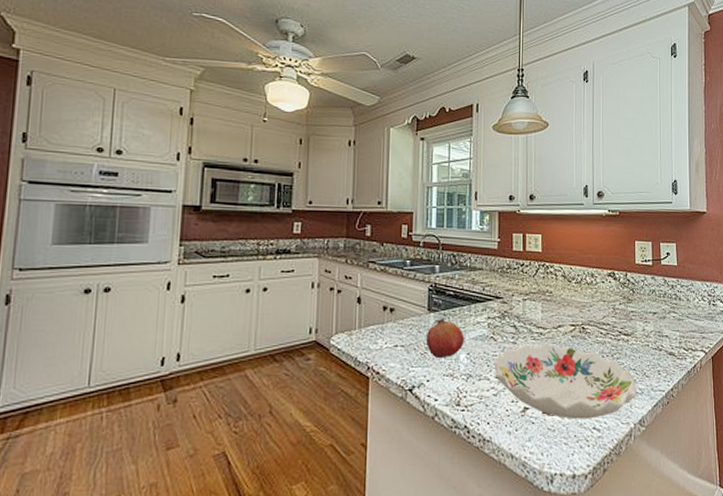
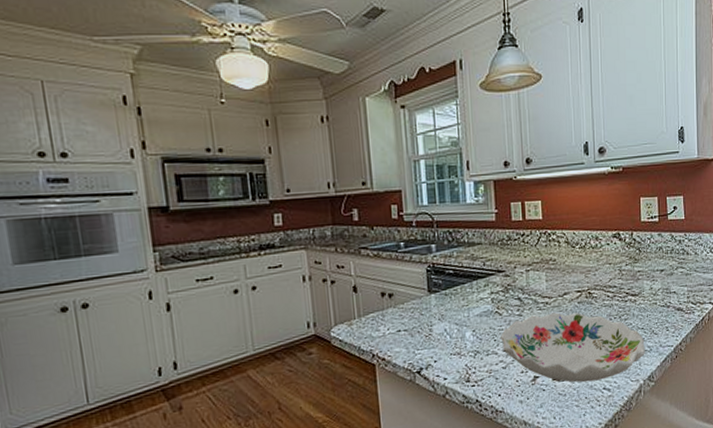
fruit: present [425,317,465,358] -> none [428,297,469,338]

